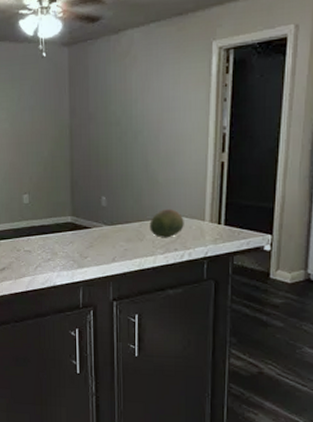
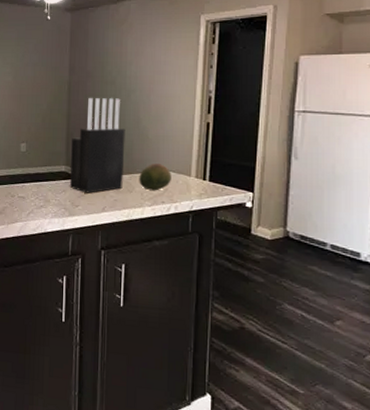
knife block: none [76,140,134,244] -> present [69,97,125,193]

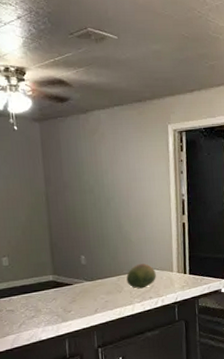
knife block: present [69,97,125,193] -> none [56,206,112,299]

